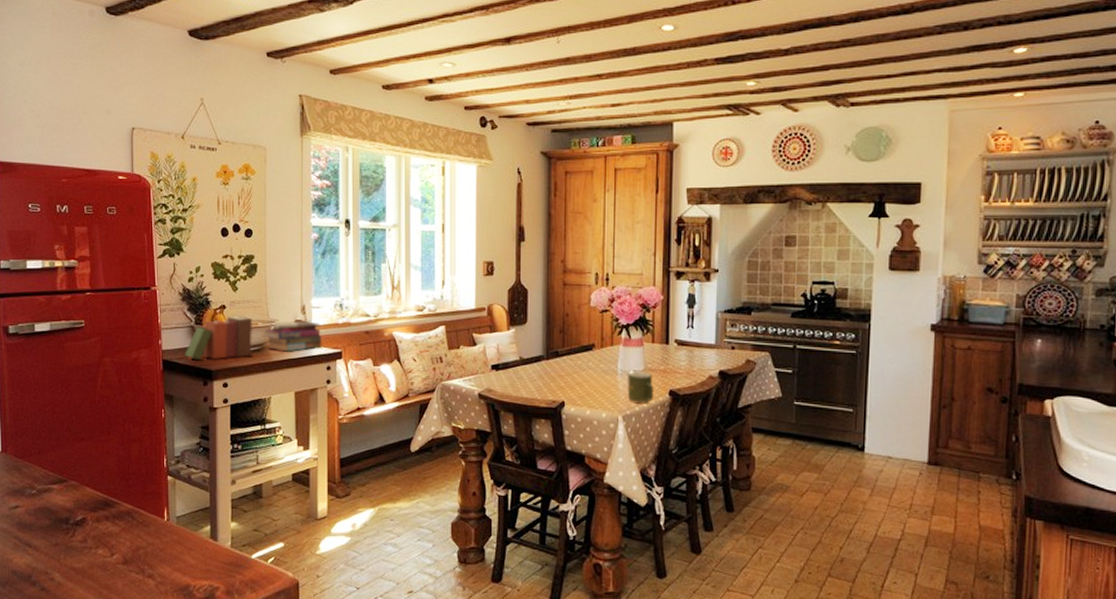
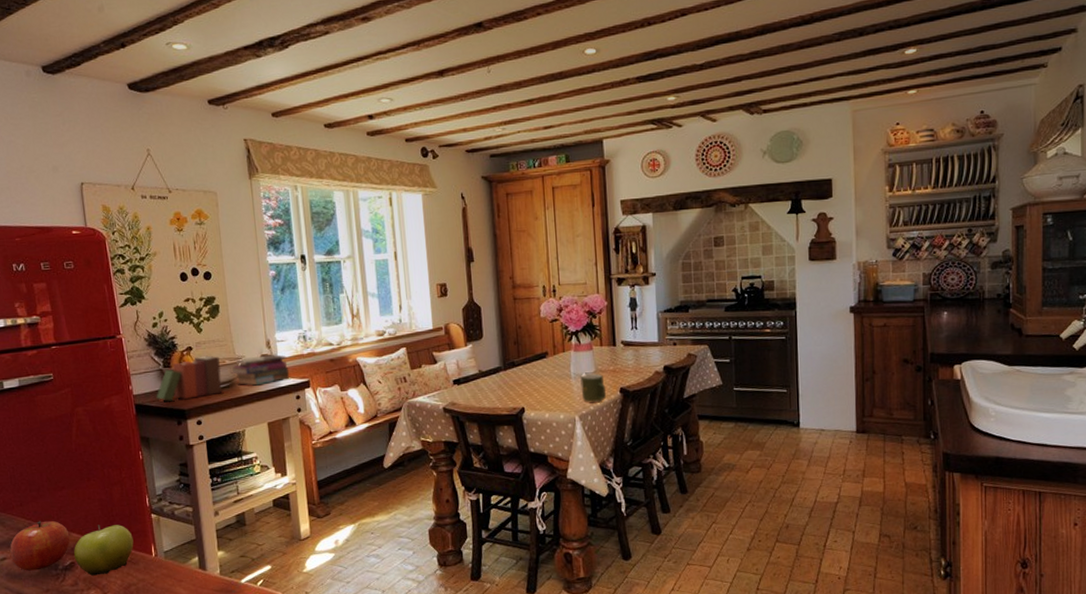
fruit: none [24,471,84,523] -> present [10,520,70,571]
fruit: none [85,481,147,534] -> present [73,525,134,576]

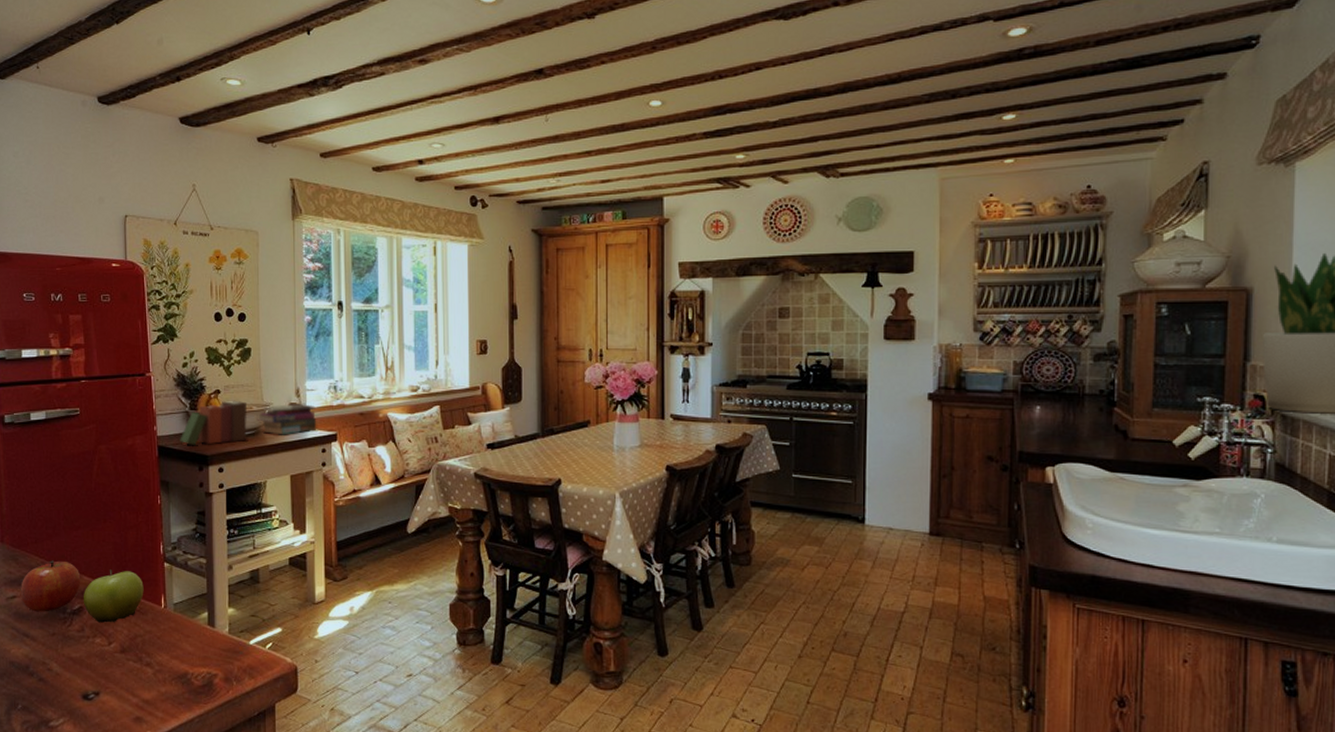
mug: present [580,374,607,403] -> none [624,448,651,480]

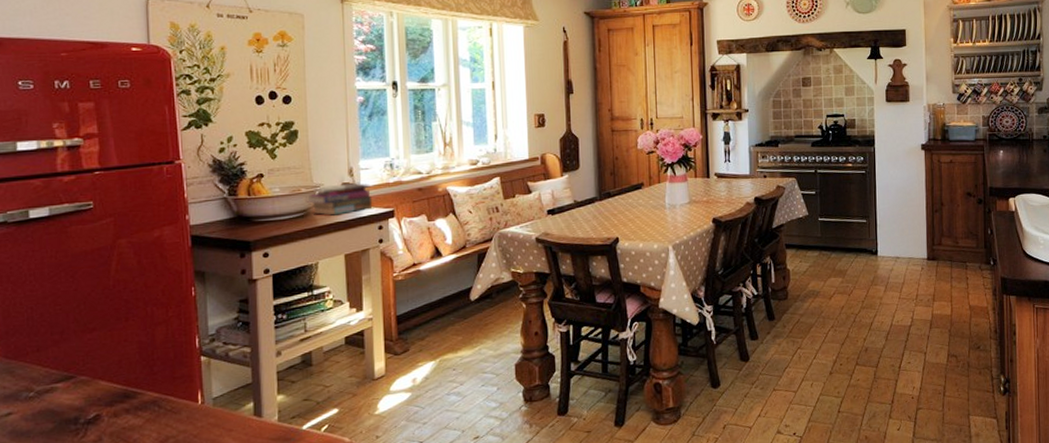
fruit: present [21,560,81,612] -> none [18,367,97,427]
fruit: present [83,569,144,623] -> none [100,369,177,429]
books: present [180,400,248,445] -> none [217,183,296,232]

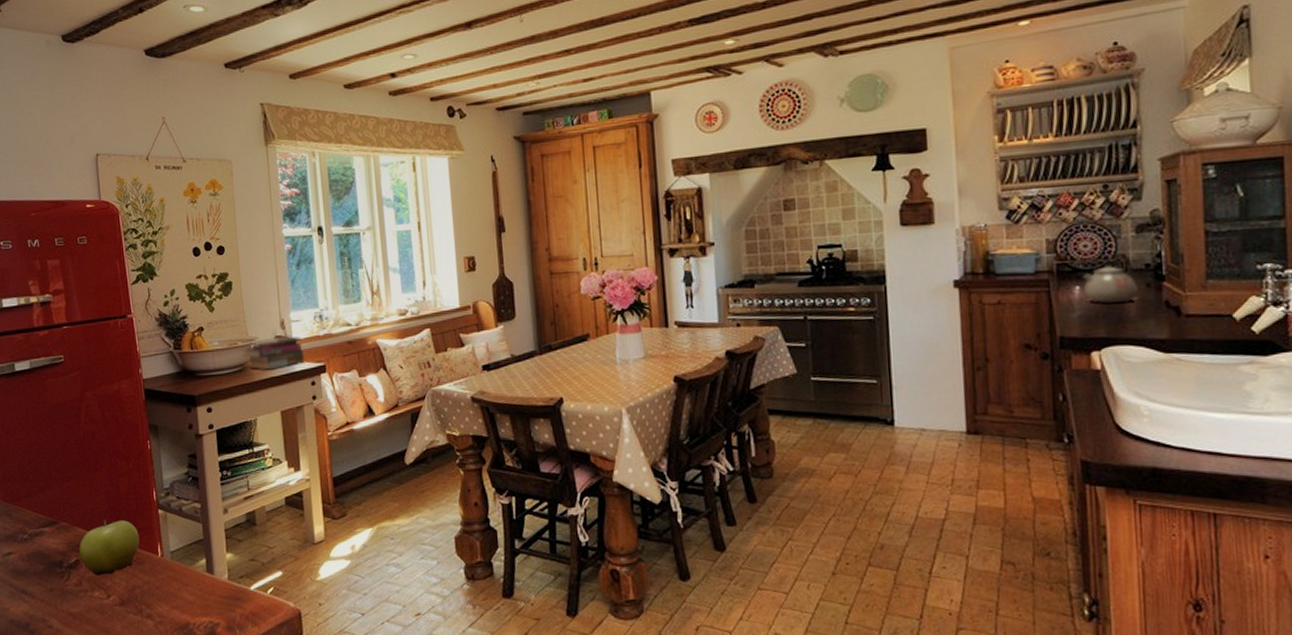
fruit: none [100,369,177,429] -> present [78,519,140,576]
kettle: none [1005,127,1038,164] -> present [1082,253,1138,304]

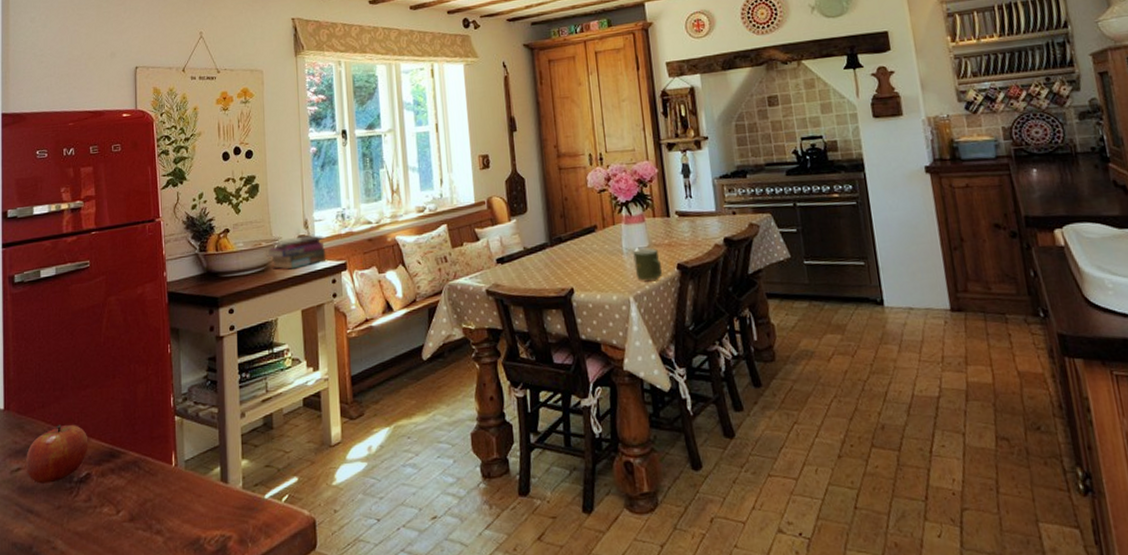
fruit: none [16,513,76,568] -> present [26,424,89,484]
fruit: present [78,519,140,576] -> none [90,429,154,490]
mug: none [627,360,658,394] -> present [633,248,663,282]
kettle: present [1082,253,1138,304] -> none [1038,138,1088,185]

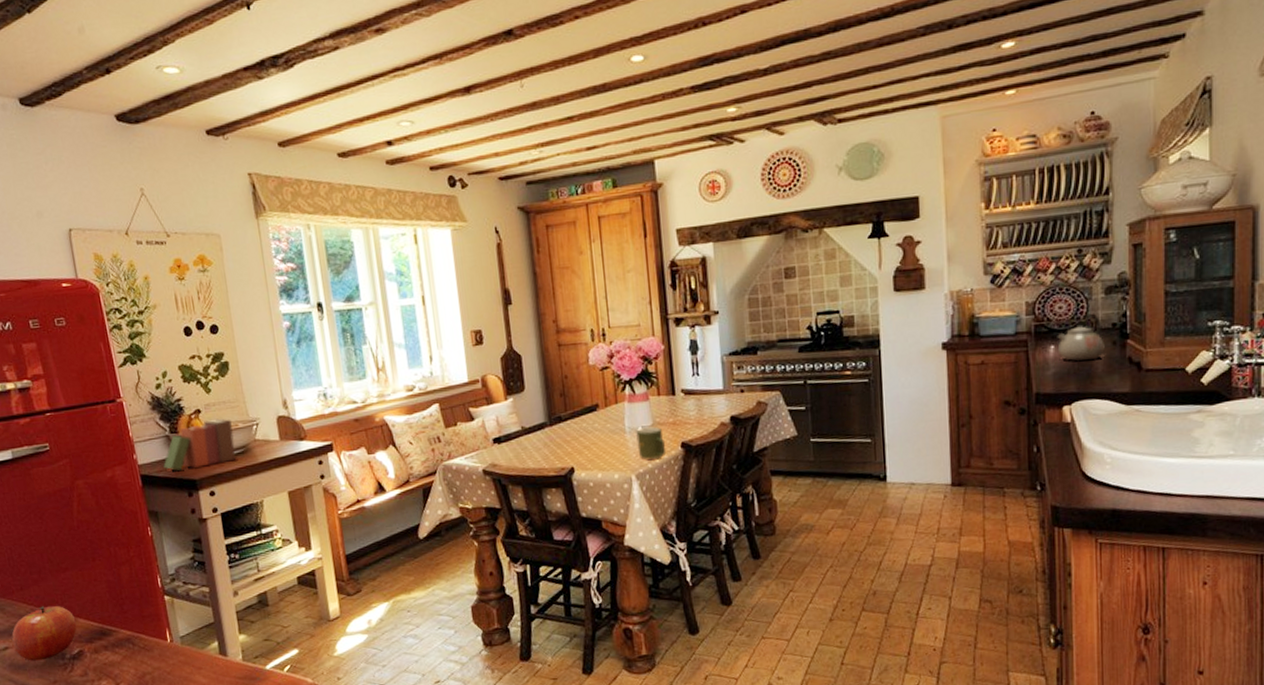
books: none [190,237,257,288] -> present [163,418,236,471]
books: present [266,235,327,270] -> none [243,415,311,451]
kettle: none [1038,138,1088,185] -> present [1057,314,1105,362]

